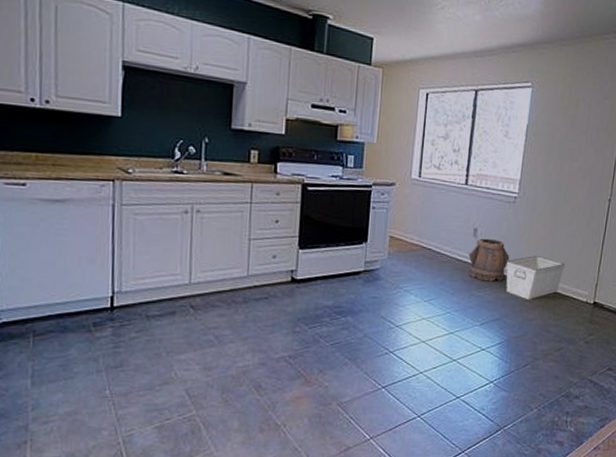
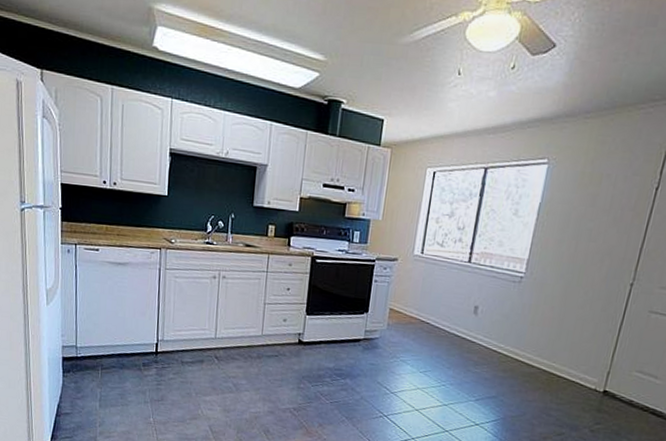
bucket: present [468,238,510,282] -> none [467,316,512,361]
storage bin: present [506,256,565,299] -> none [505,337,573,381]

